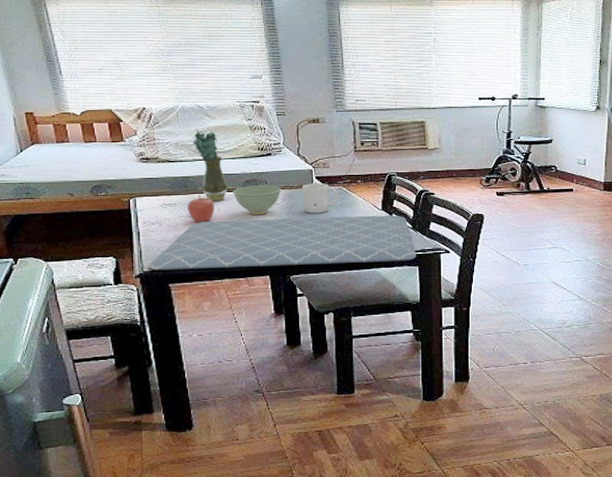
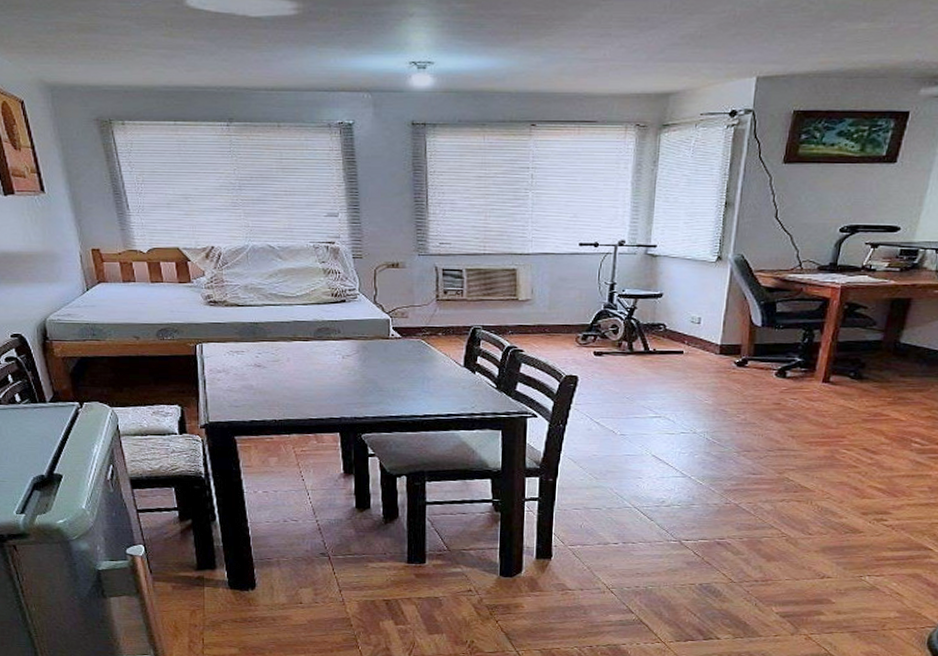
placemat: present [149,215,417,271] -> none [214,371,501,425]
fruit: present [187,195,214,222] -> none [255,343,283,372]
vase: present [192,129,228,202] -> none [262,271,299,351]
bowl: present [233,185,281,216] -> none [304,334,355,367]
mug: present [301,183,338,214] -> none [377,334,416,368]

